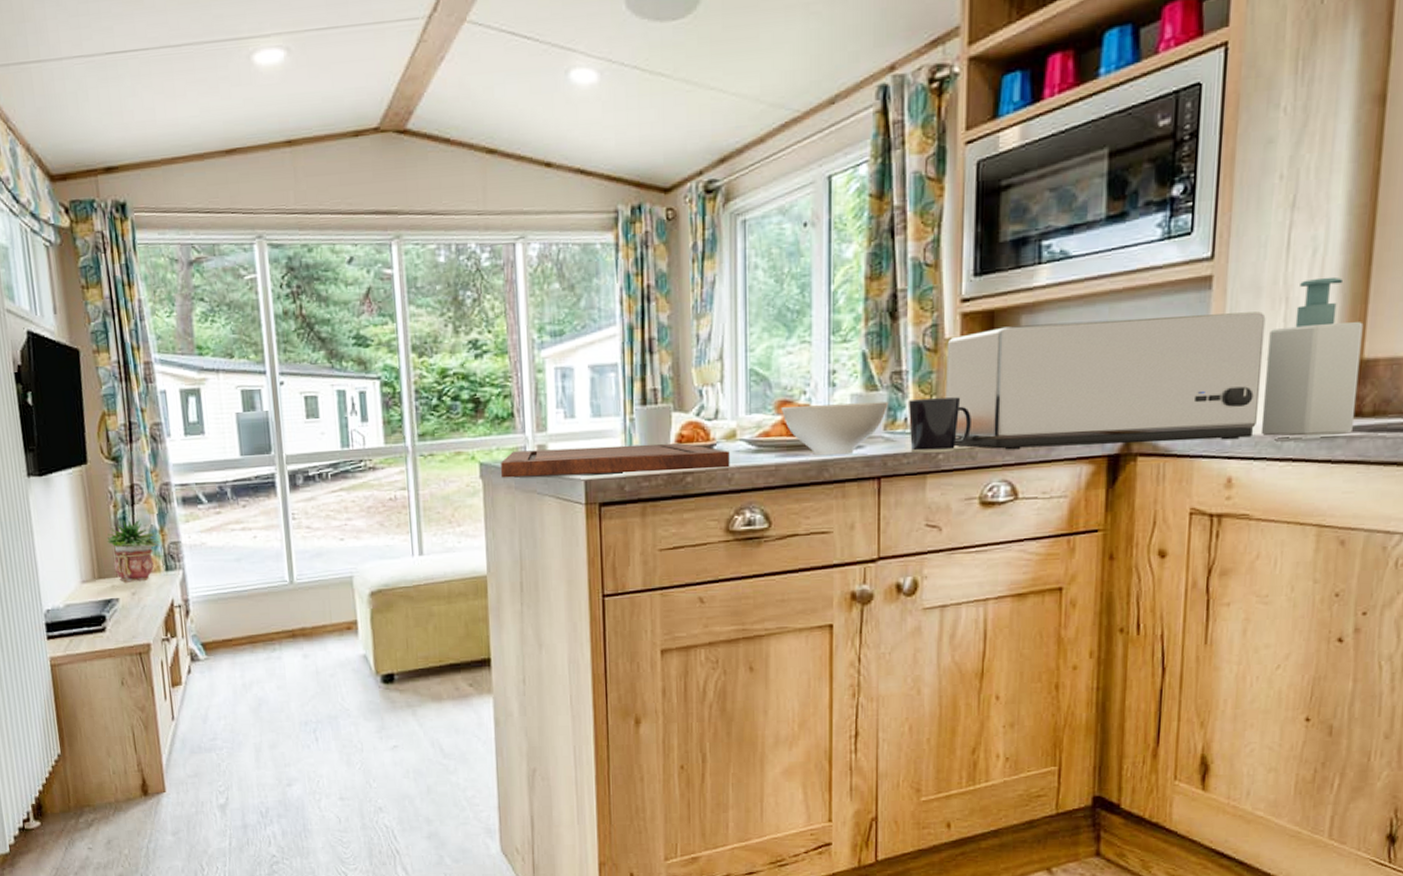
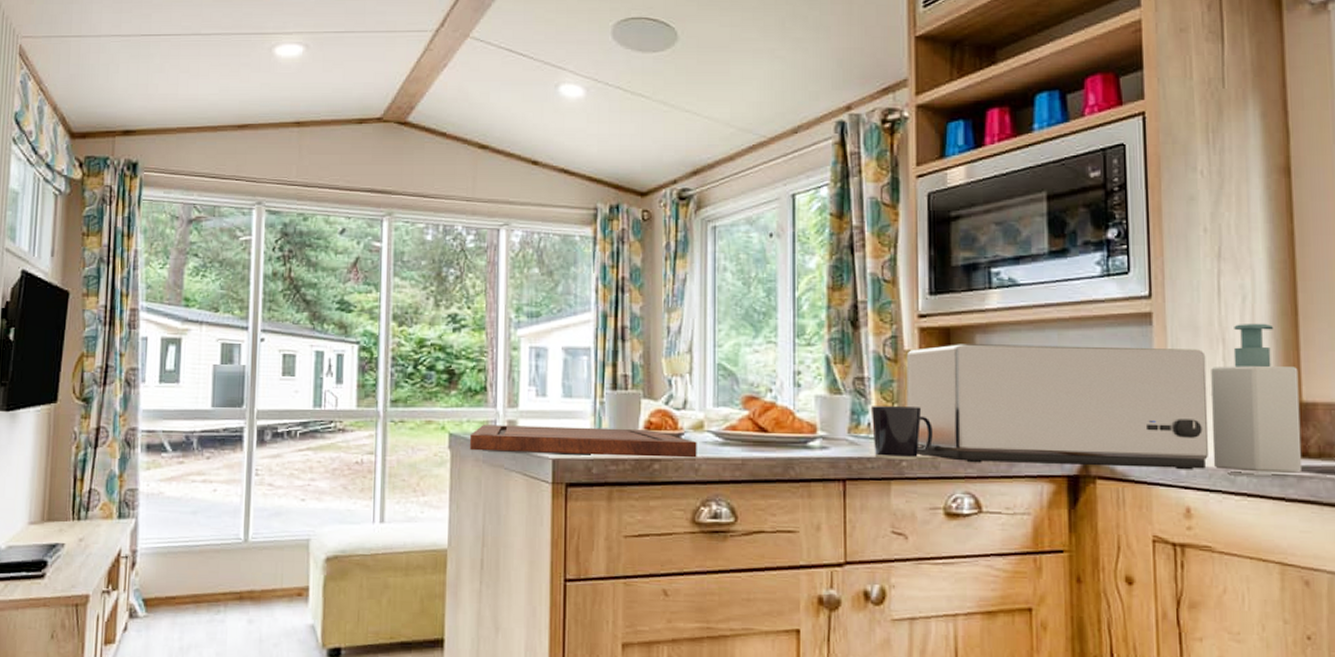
potted plant: present [107,519,160,584] -> none [63,461,117,529]
bowl: present [780,401,889,456] -> none [747,403,853,454]

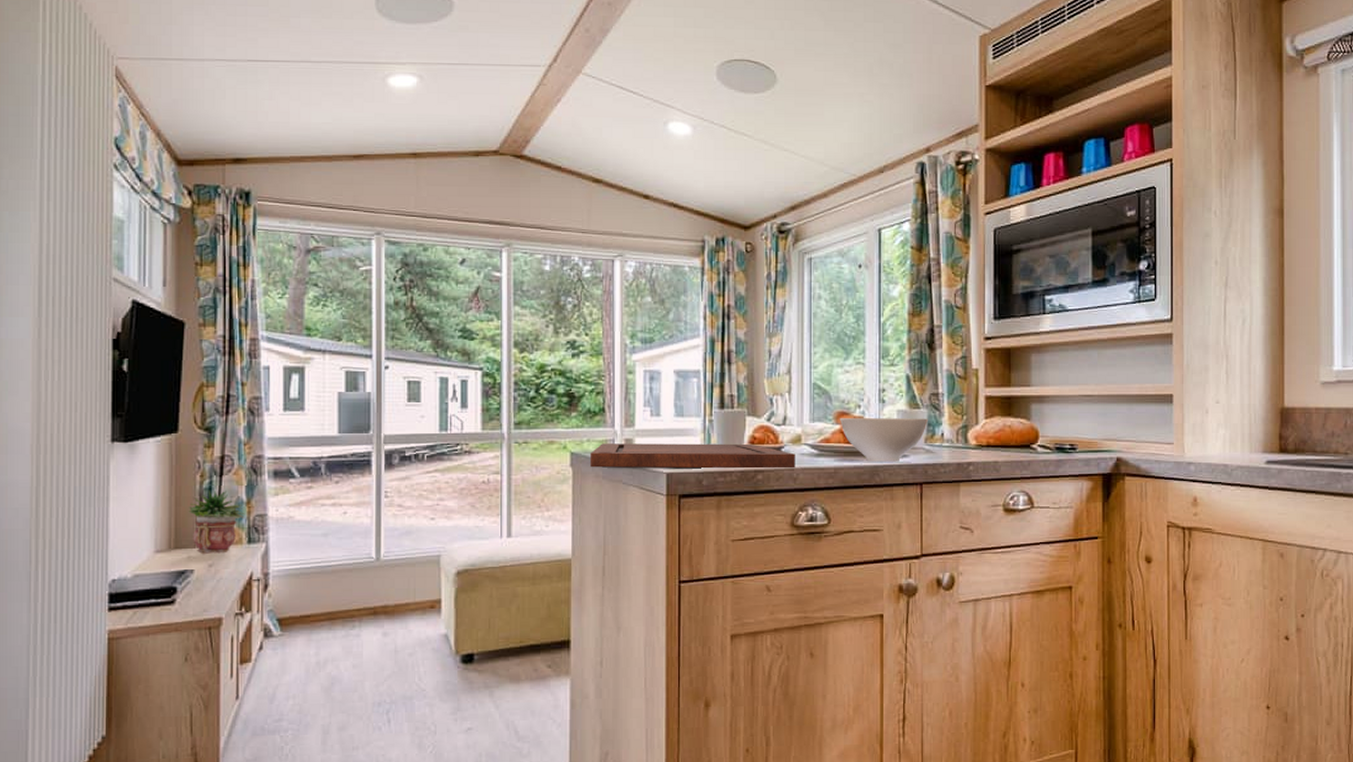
potted plant: none [63,461,117,529] -> present [189,490,245,555]
bowl: none [747,403,853,454] -> present [839,418,929,462]
mug: present [870,406,933,461] -> none [944,418,995,466]
toaster: present [906,344,1209,470] -> none [974,362,1213,466]
soap bottle: present [1211,323,1303,473] -> none [1215,341,1282,466]

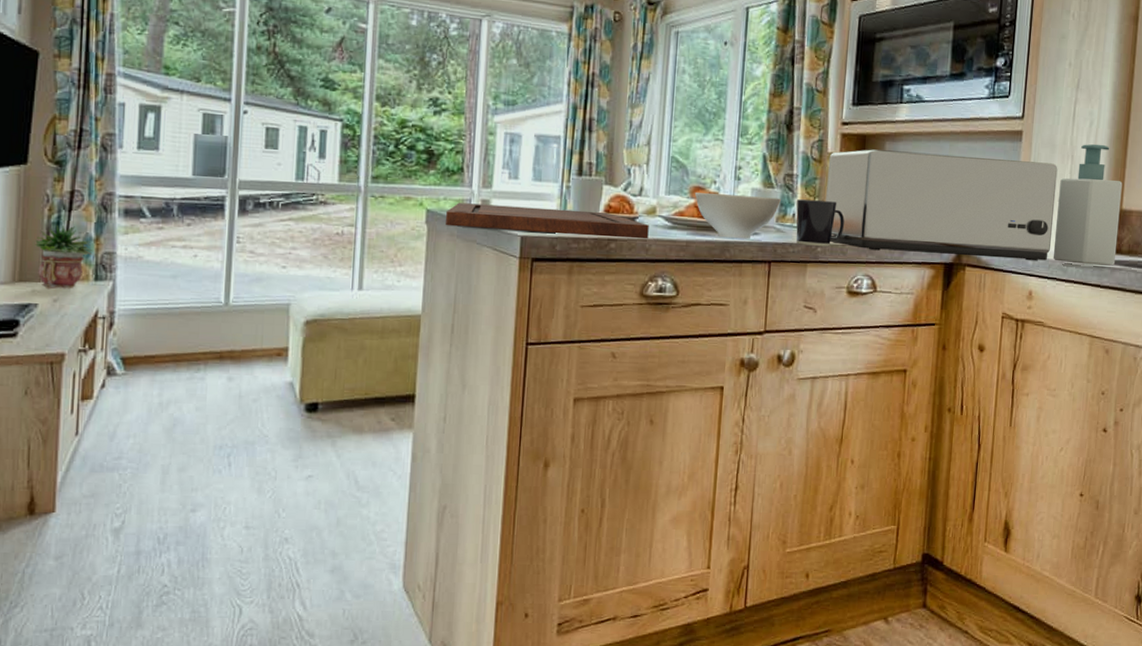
mug: none [944,418,995,466] -> present [796,199,845,248]
toaster: none [974,362,1213,466] -> present [826,149,1058,261]
soap bottle: none [1215,341,1282,466] -> present [1053,144,1123,266]

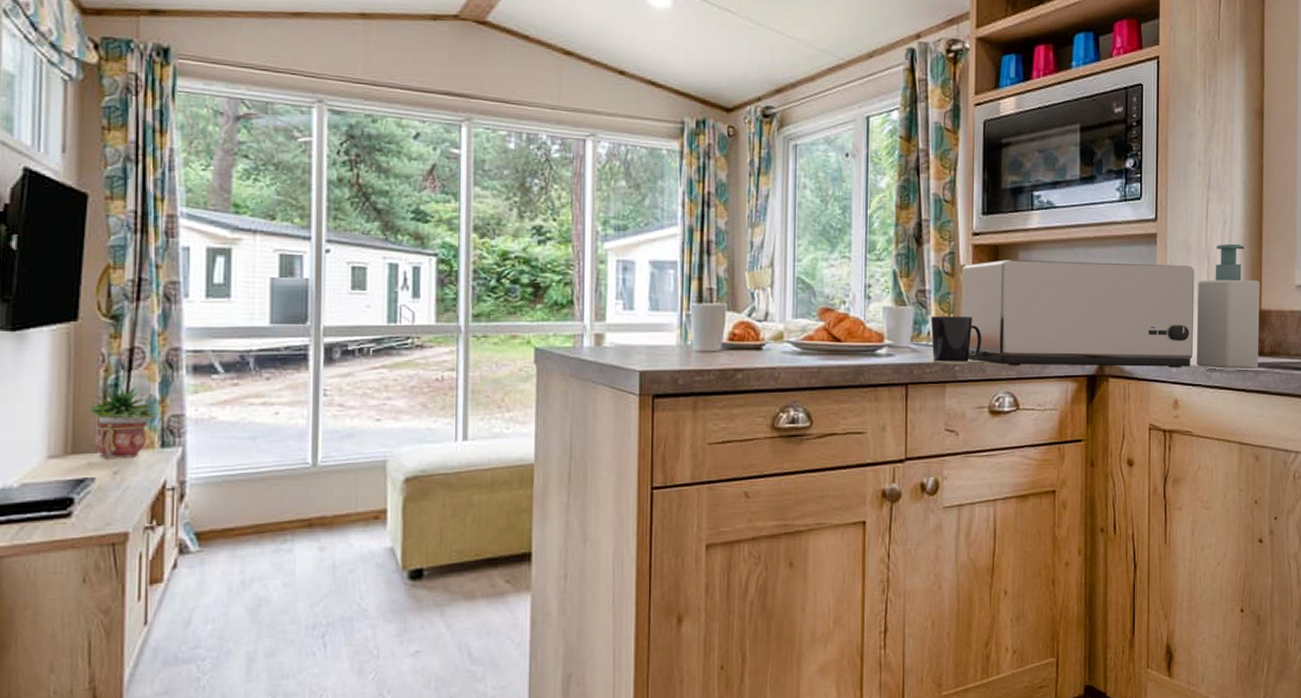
cutting board: present [445,203,649,239] -> none [555,339,777,367]
bowl: present [694,193,782,239] -> none [823,315,915,361]

